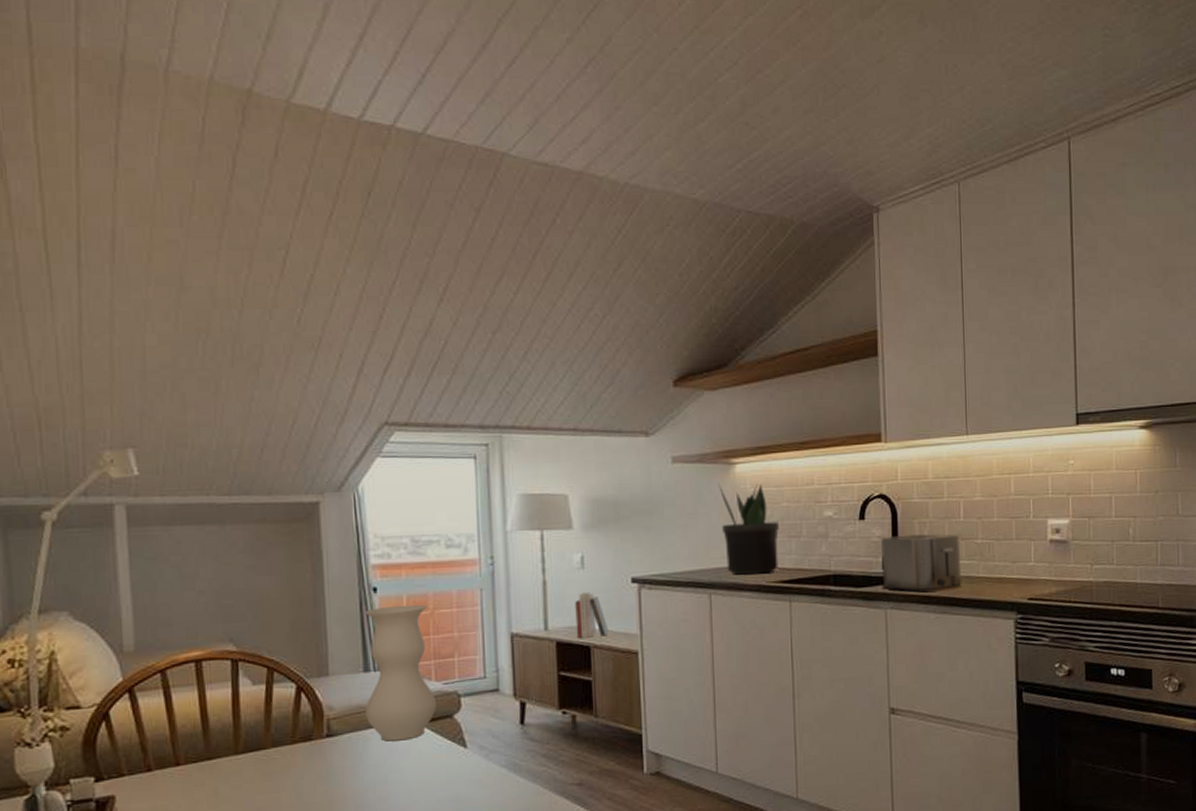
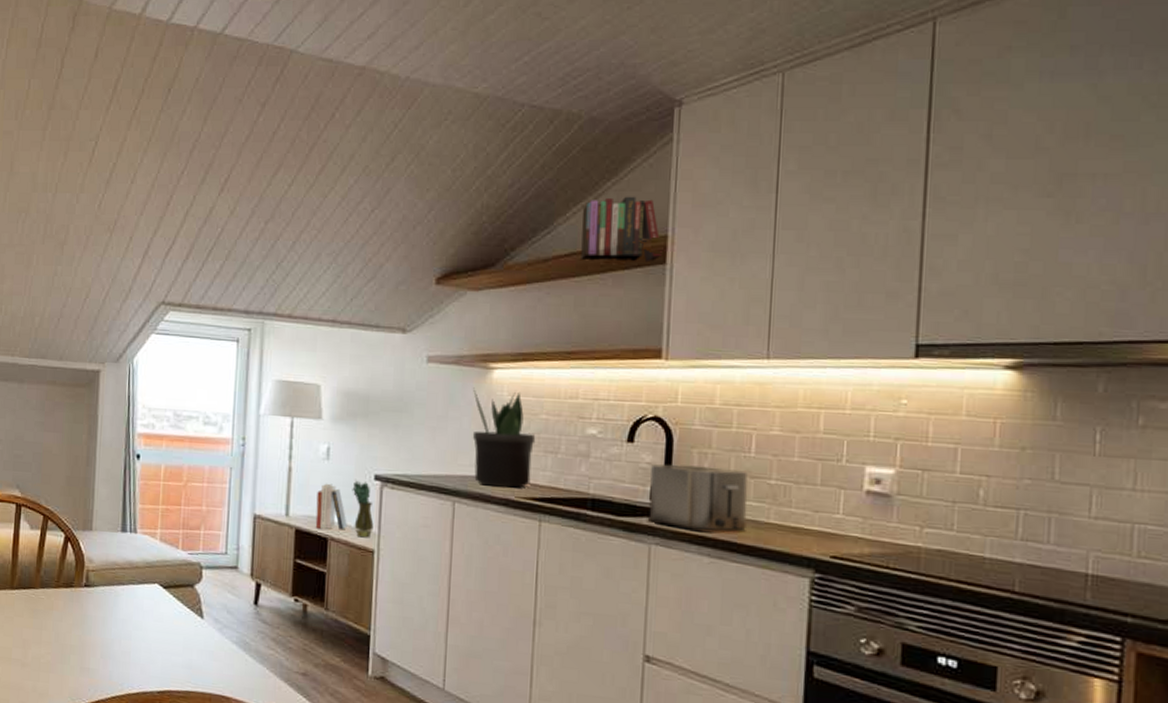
vase: present [365,604,436,742] -> none [119,473,182,602]
vase: none [610,584,635,641] -> present [352,478,374,538]
books: none [802,295,874,357] -> present [581,196,662,263]

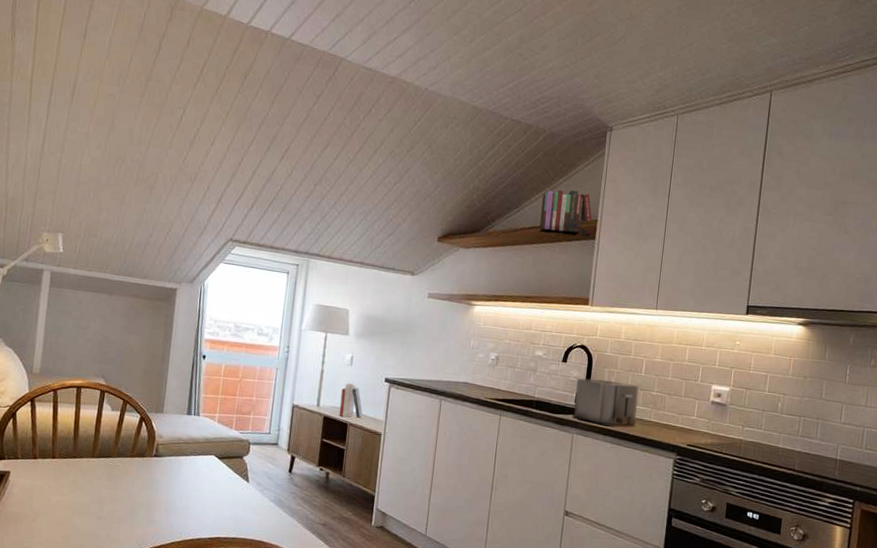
vase: present [352,478,374,538] -> none [367,380,383,424]
planter: present [472,387,536,488] -> none [456,318,501,392]

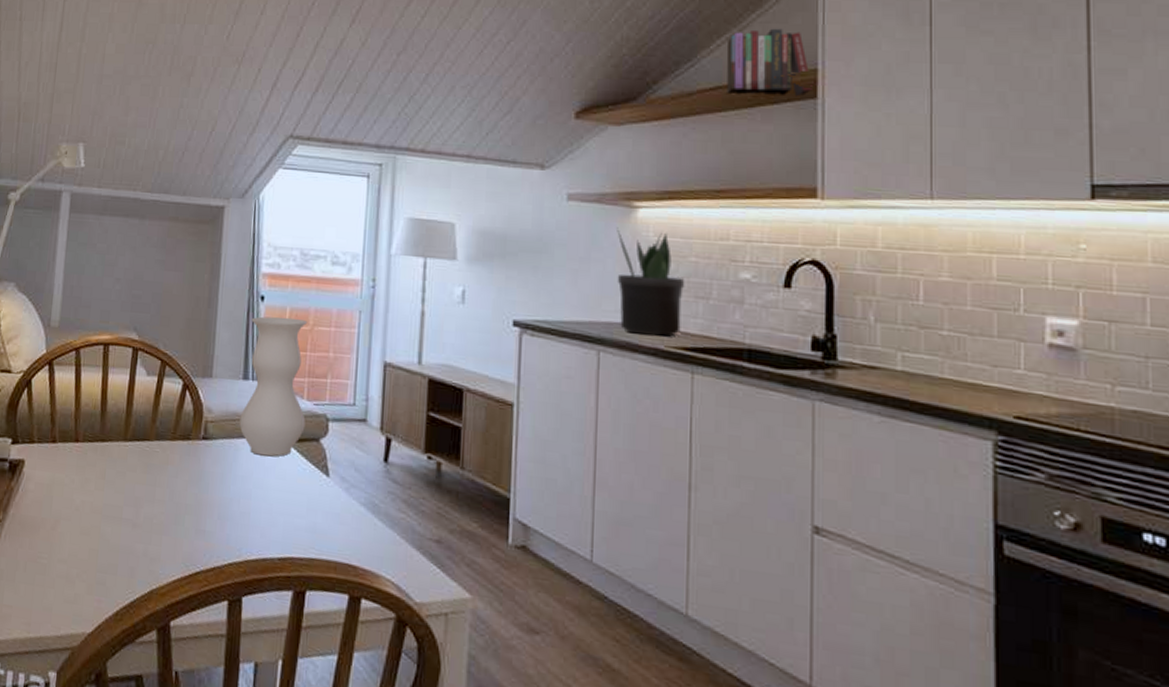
vase: none [183,370,238,469] -> present [239,316,308,457]
books: present [339,383,363,418] -> none [450,329,484,381]
planter: none [456,318,501,392] -> present [617,227,685,337]
toaster: present [573,378,639,427] -> none [810,311,919,388]

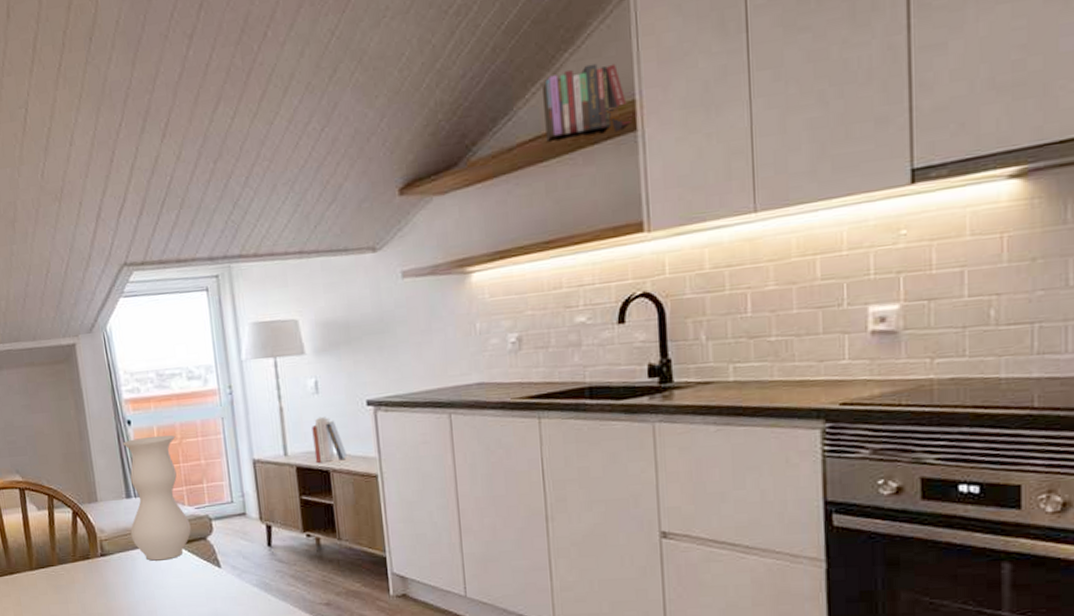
books: none [450,329,484,381] -> present [312,416,347,463]
planter: present [617,227,685,337] -> none [453,291,525,393]

